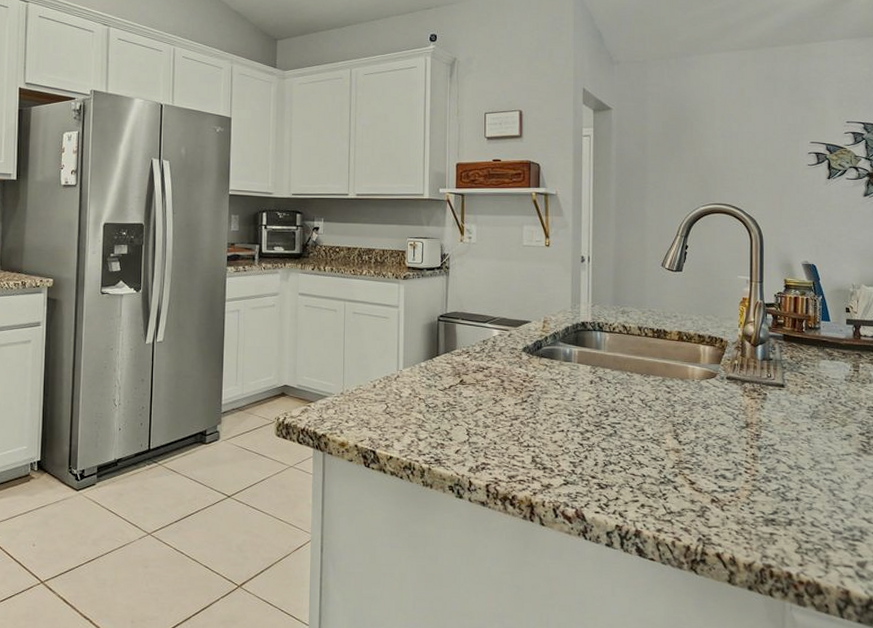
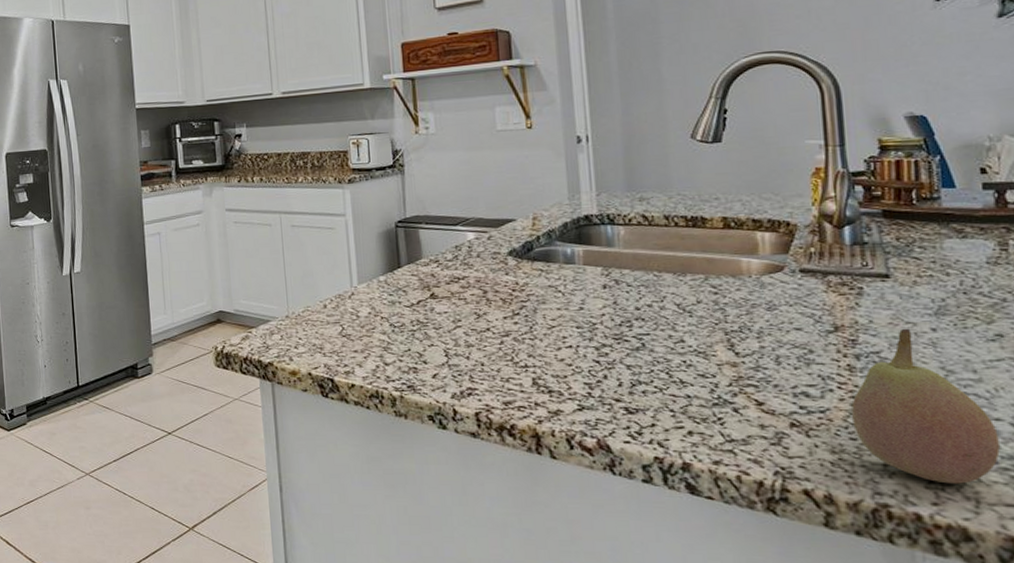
fruit: none [753,427,844,549] -> present [851,328,1000,484]

